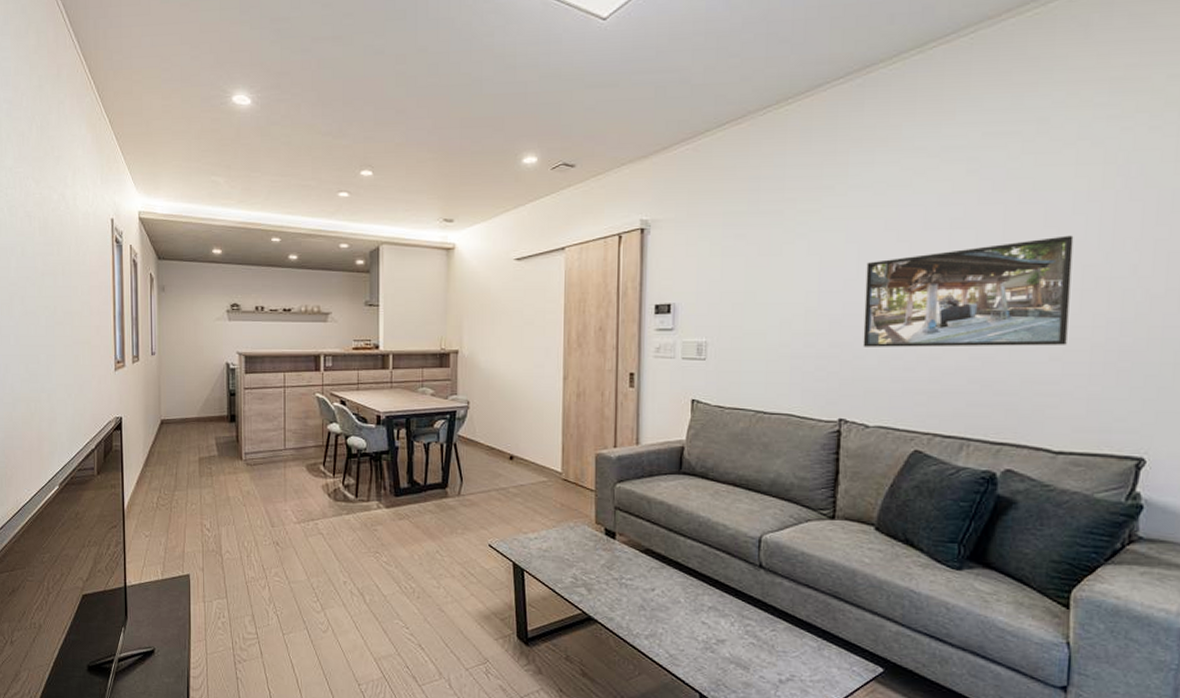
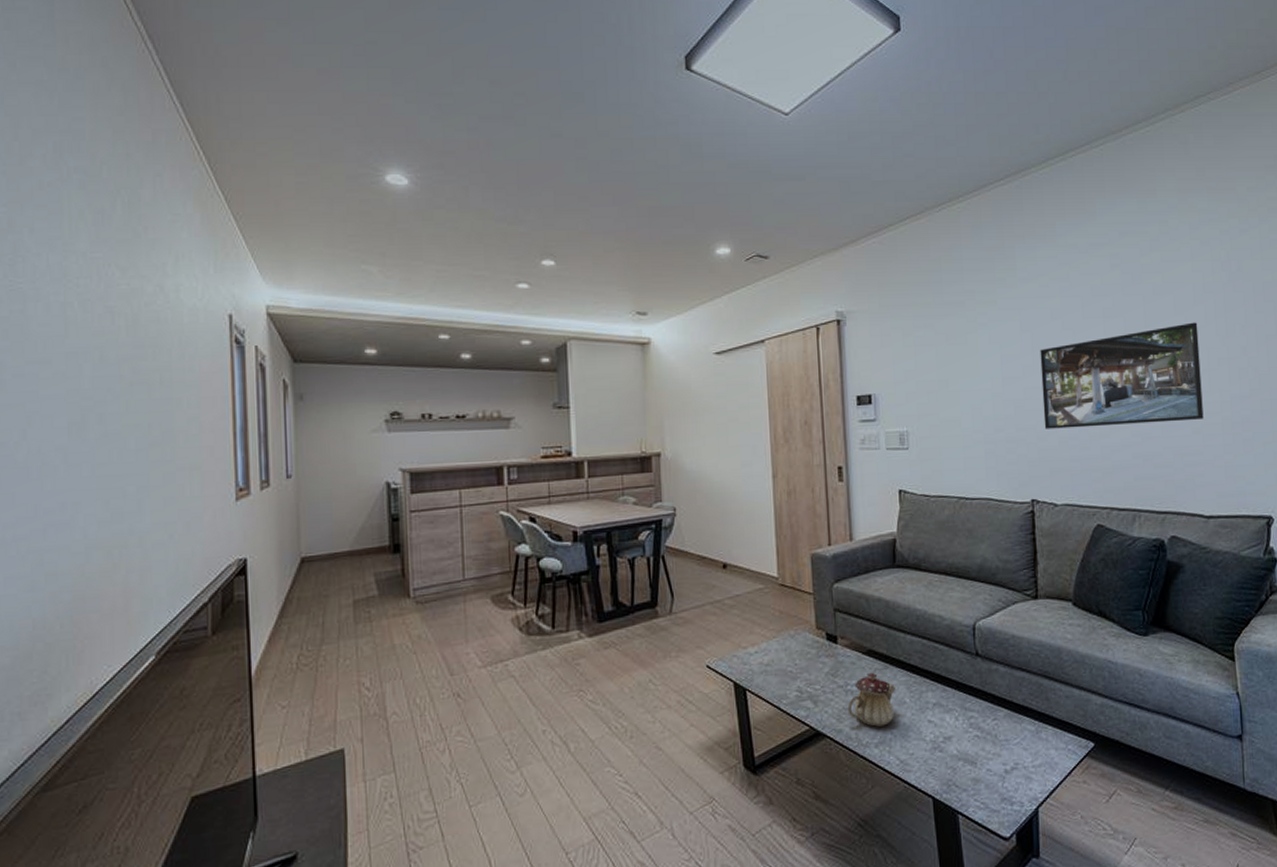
teapot: none [620,569,671,621] -> present [847,672,895,727]

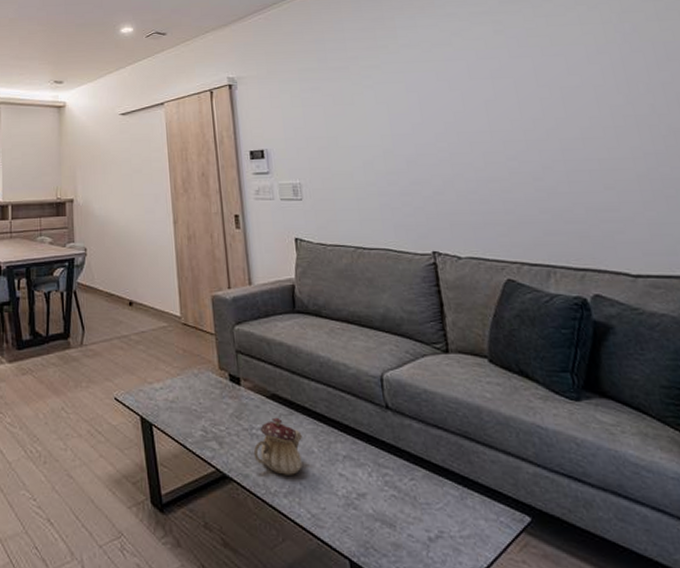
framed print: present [1040,322,1204,429] -> none [428,81,616,183]

